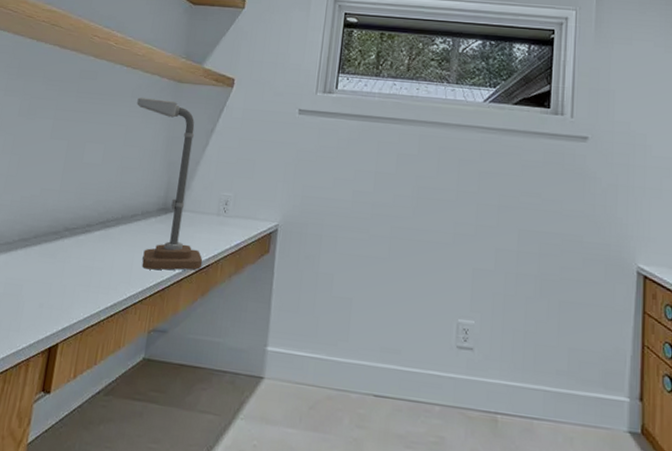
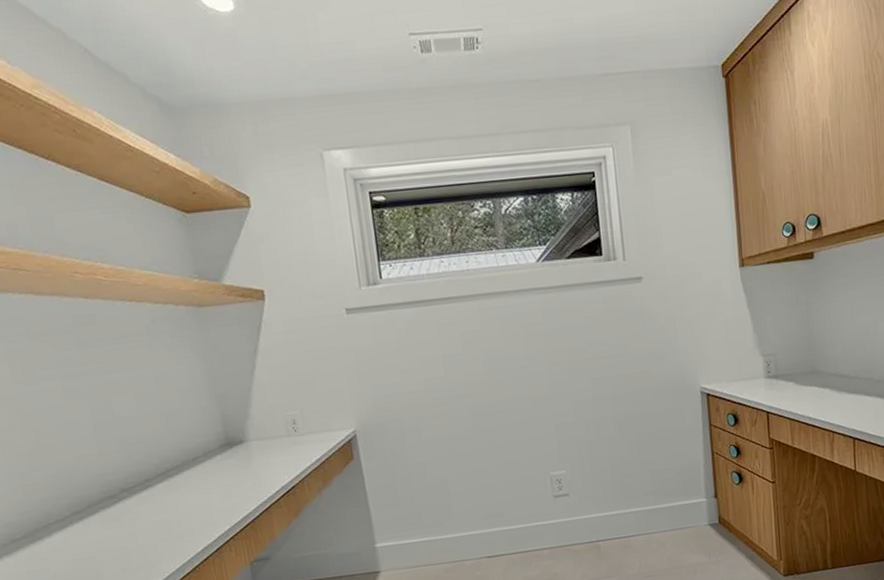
desk lamp: present [137,97,203,270] -> none [156,328,287,507]

